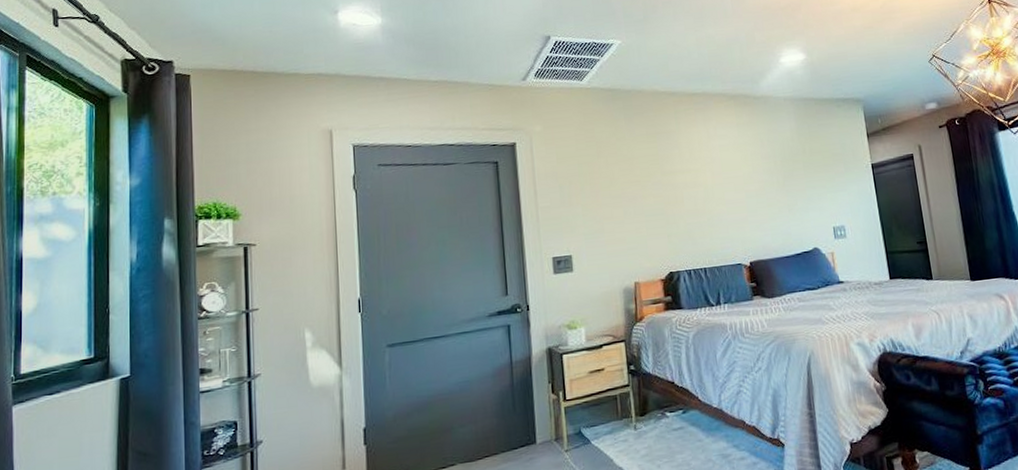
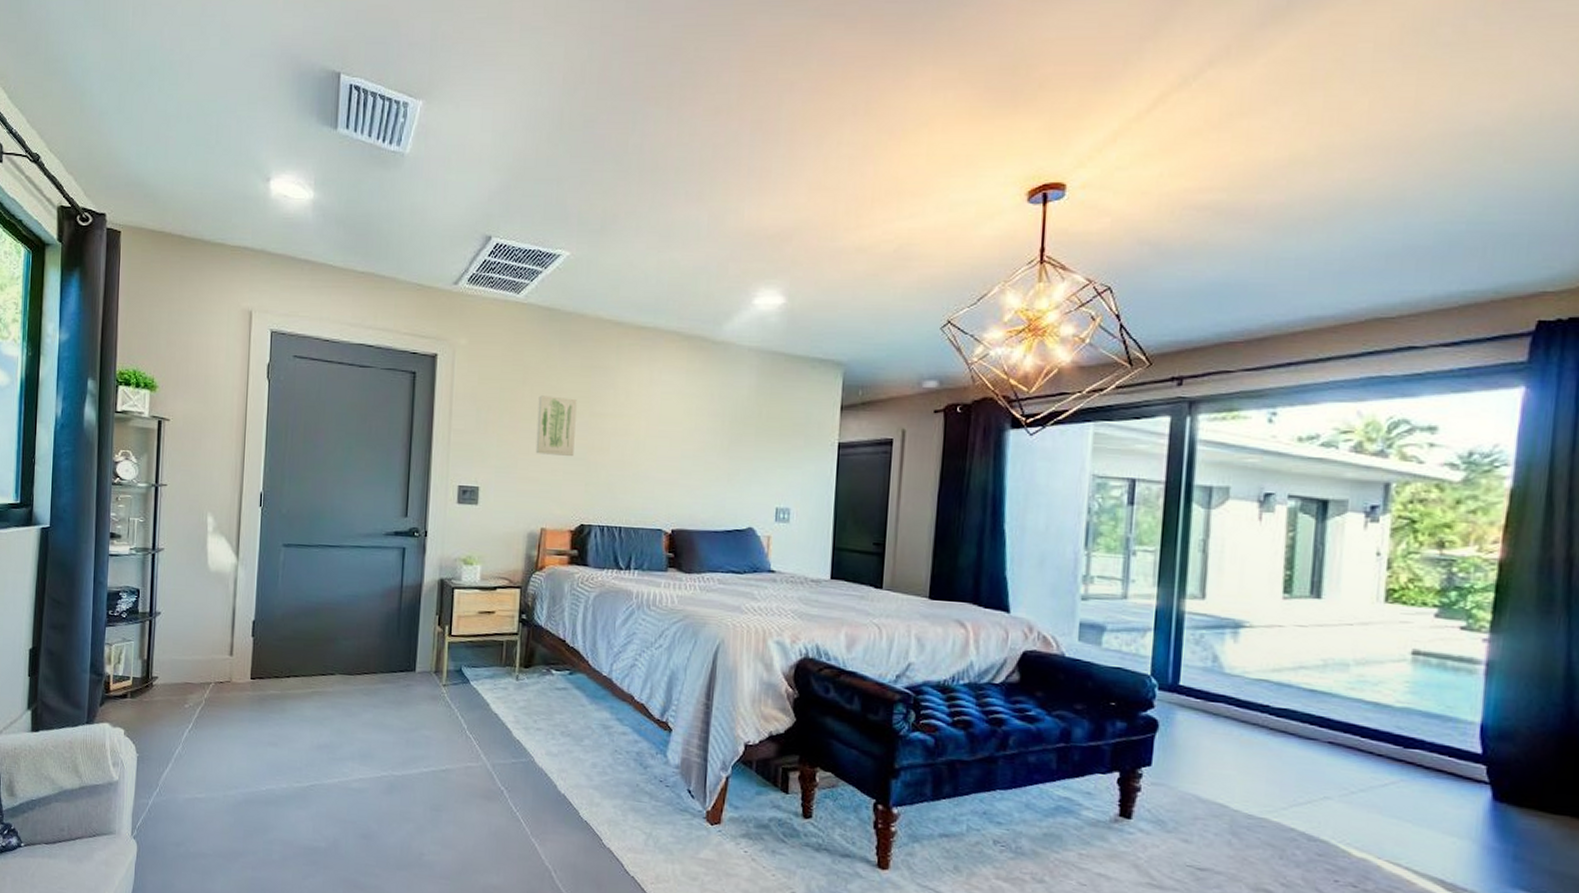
wall art: none [613,162,653,217] -> present [535,395,577,456]

